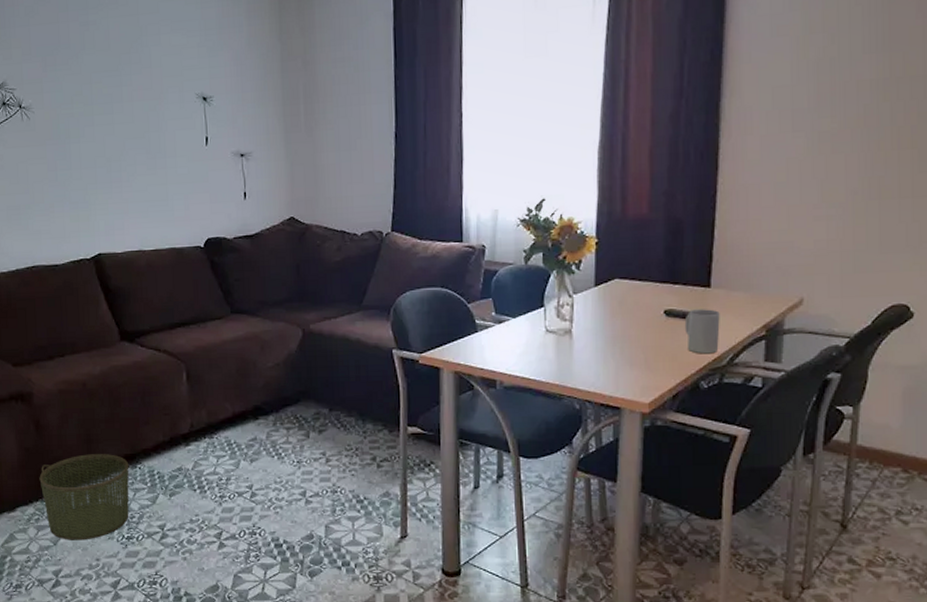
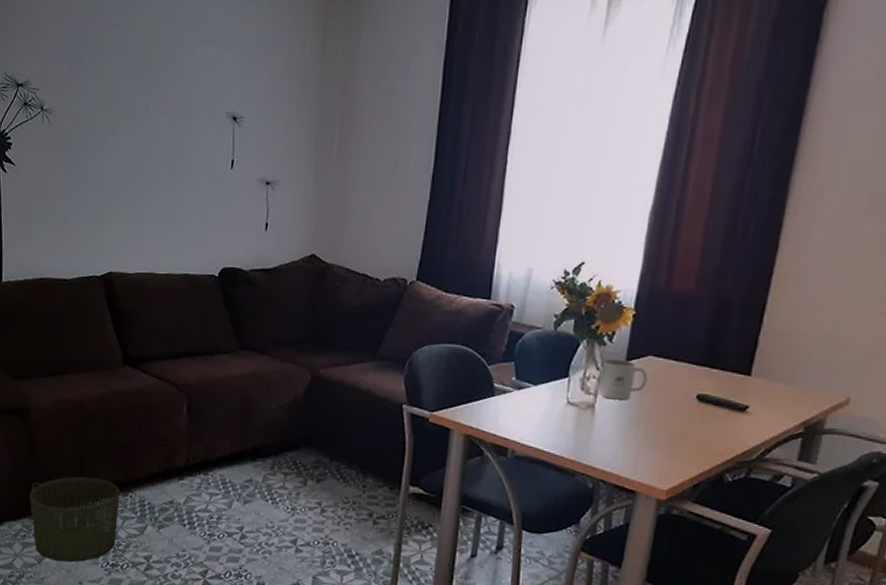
mug: none [572,284,617,323] -> present [597,358,648,400]
cup: present [684,309,720,354] -> none [716,397,757,446]

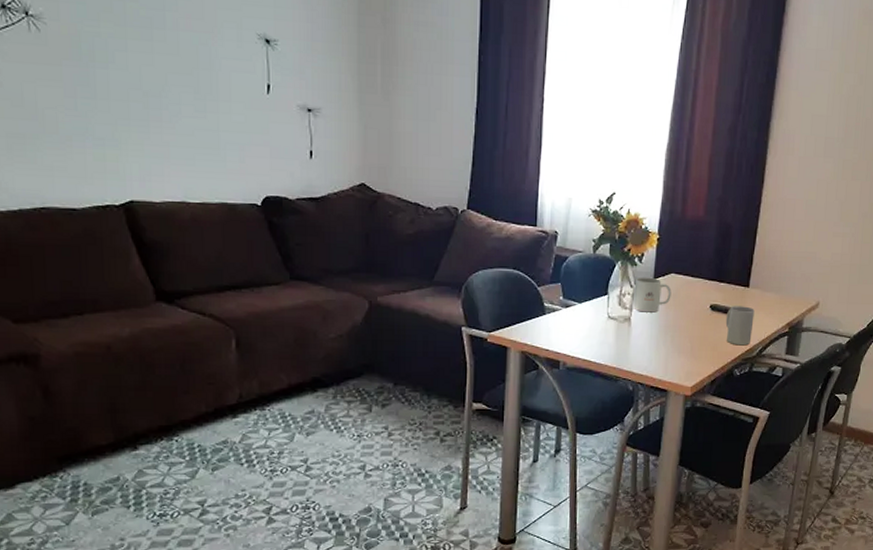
basket: present [29,476,121,562] -> none [47,425,164,519]
cup: none [716,397,757,446] -> present [725,306,755,346]

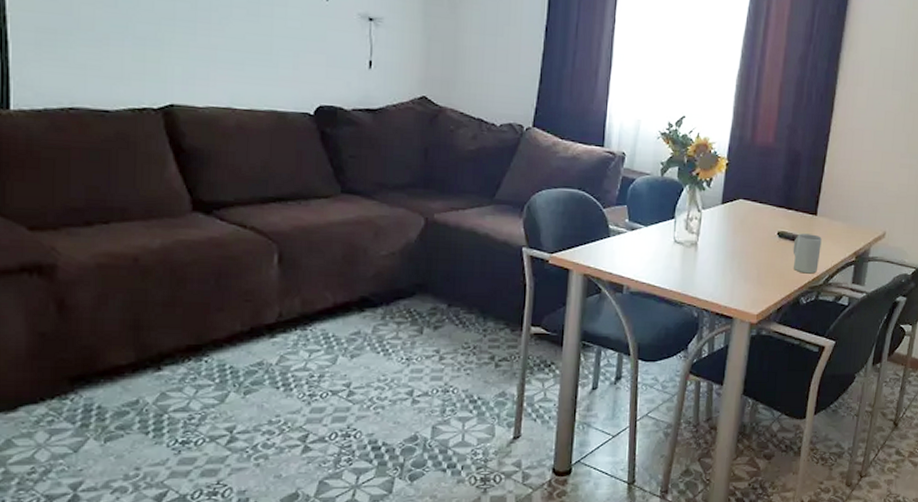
mug: present [632,277,672,313] -> none [699,201,739,238]

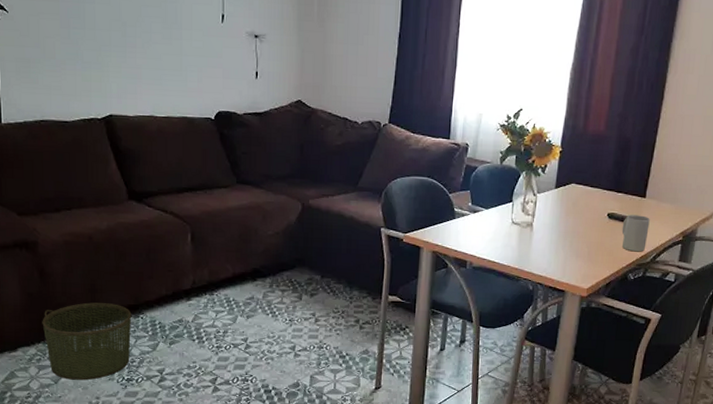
basket: none [58,343,192,446] -> present [42,302,132,380]

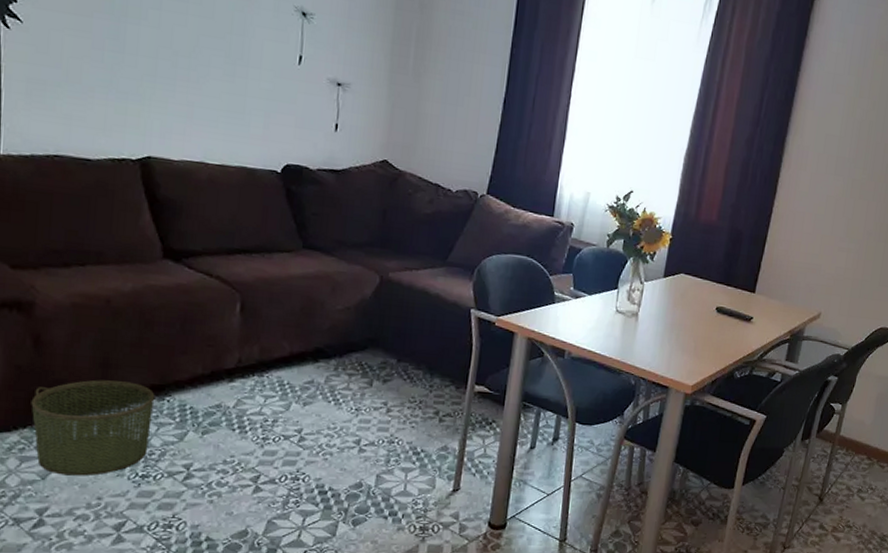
cup: present [621,215,650,252] -> none [729,309,759,349]

